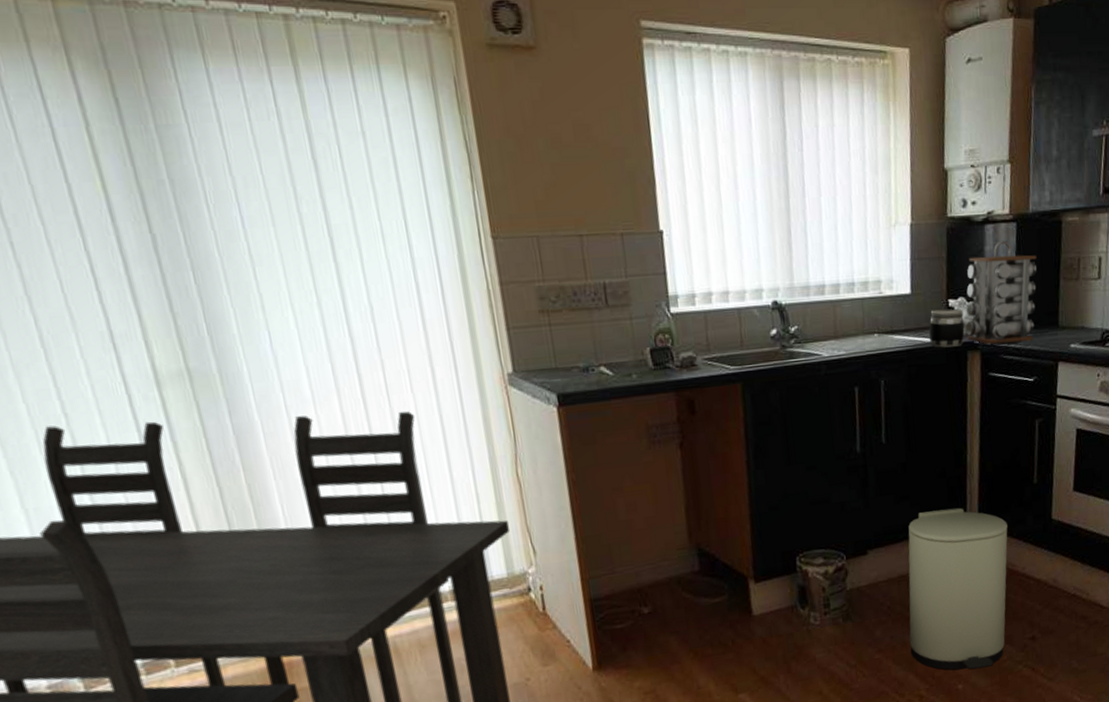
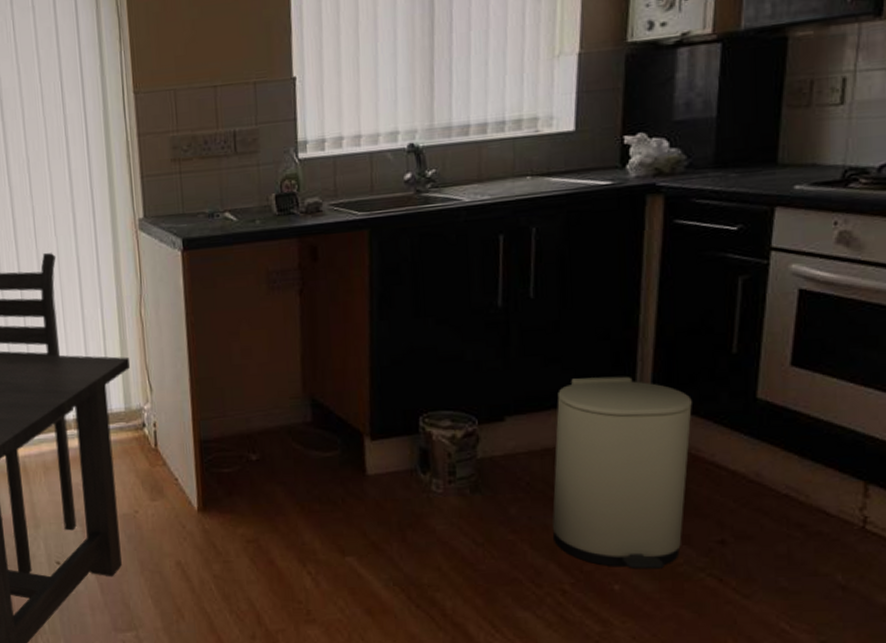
jar: present [929,308,965,348] -> none [595,146,644,192]
spice rack: present [966,240,1037,345] -> none [645,64,749,187]

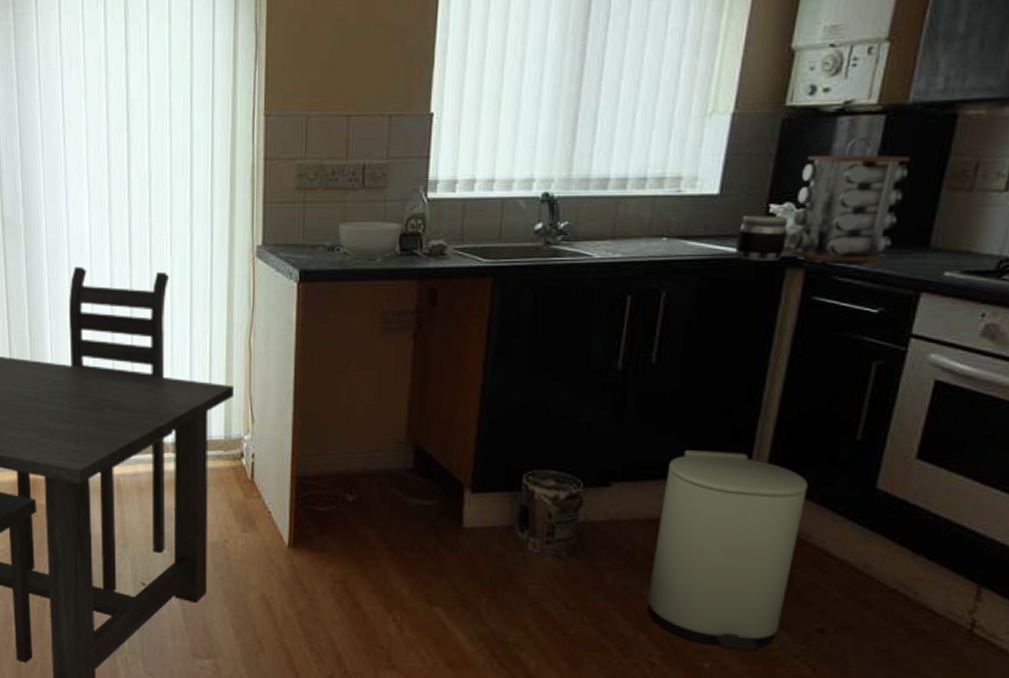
bowl: none [215,184,278,224] -> present [338,222,403,260]
jar: none [595,146,644,192] -> present [734,215,789,261]
spice rack: none [645,64,749,187] -> present [788,136,911,264]

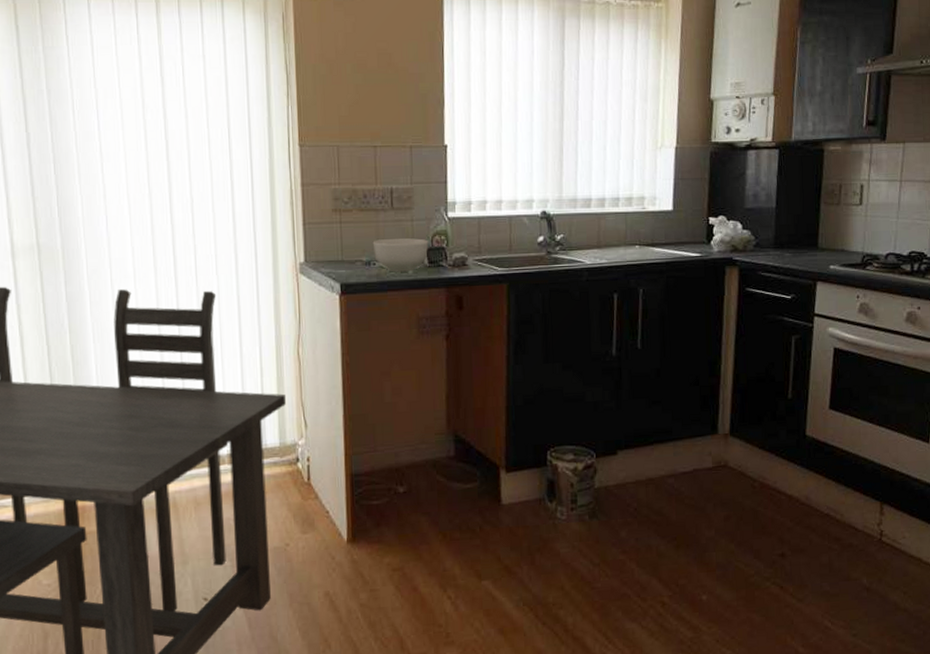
pedal bin: present [647,450,808,652] -> none [655,416,760,582]
jar: present [734,215,789,261] -> none [688,226,724,262]
spice rack: present [788,136,911,264] -> none [725,165,798,262]

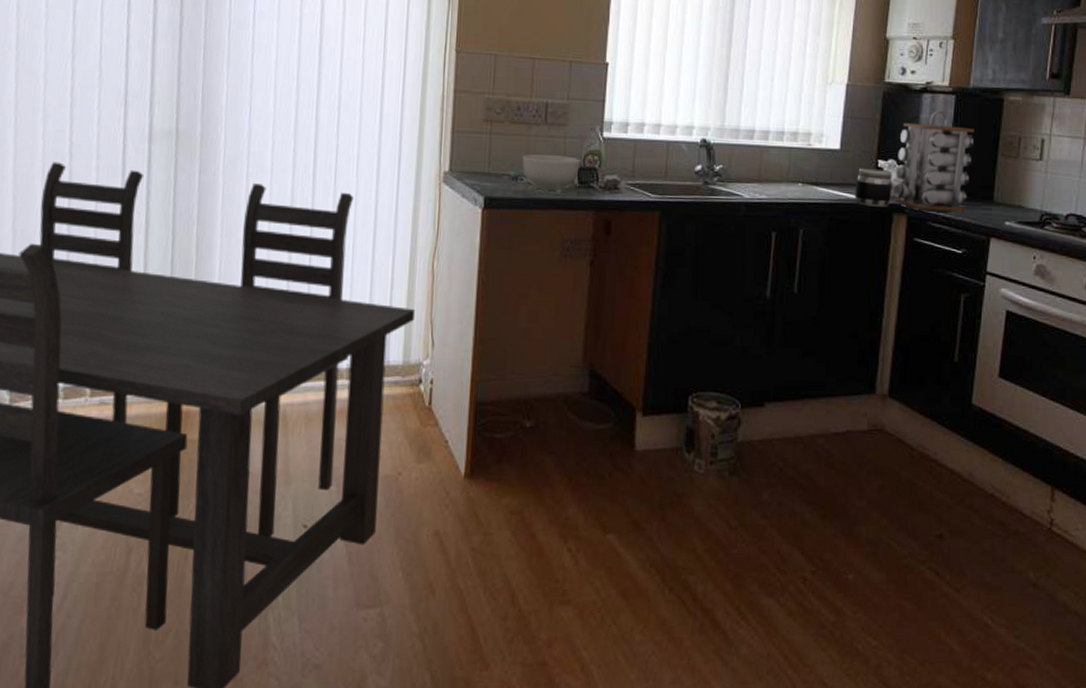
jar: none [688,226,724,262] -> present [854,168,892,207]
spice rack: none [725,165,798,262] -> present [893,110,975,213]

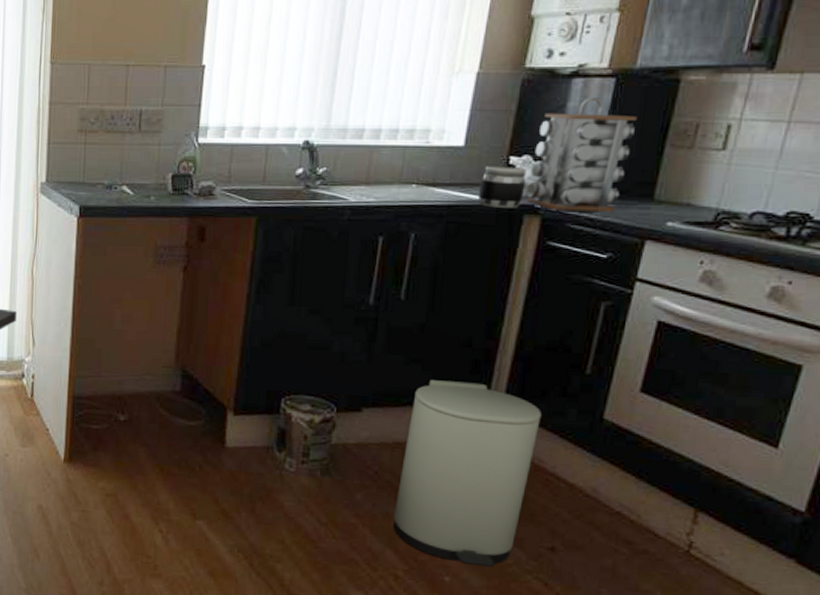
bowl: present [521,154,581,191] -> none [116,163,175,198]
pedal bin: none [799,372,921,560] -> present [393,380,541,567]

